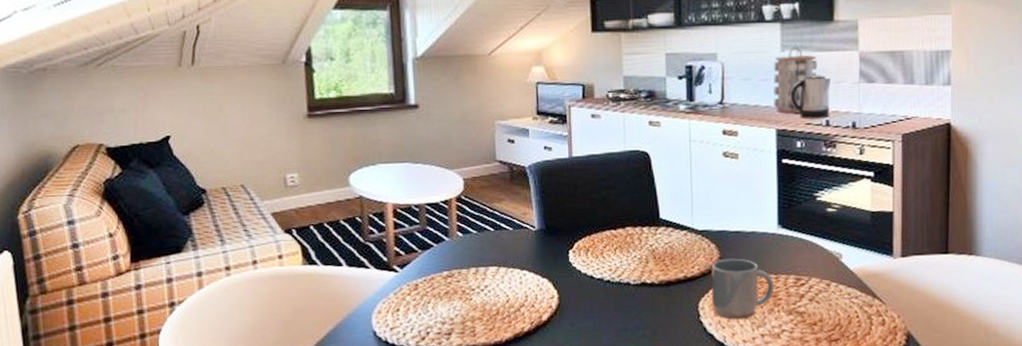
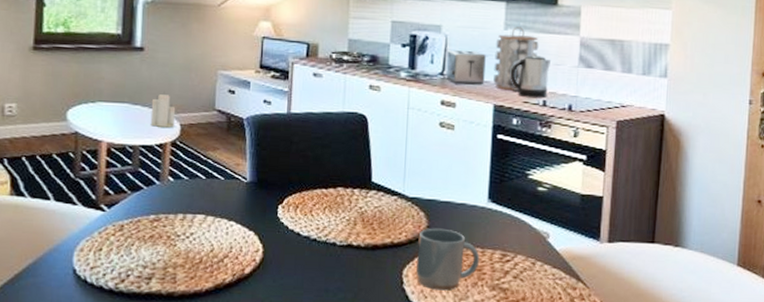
candle: none [432,148,458,184] -> present [150,92,176,128]
toaster: none [725,76,766,113] -> present [446,49,487,86]

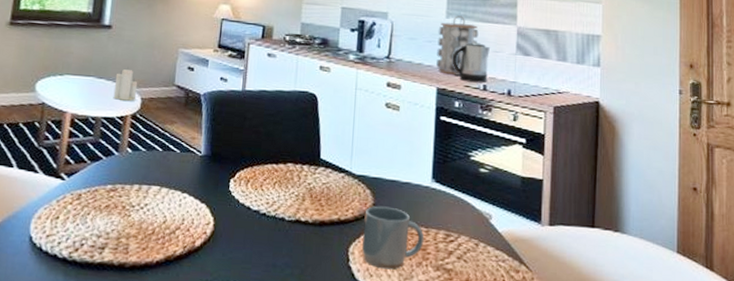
toaster: present [446,49,487,86] -> none [392,35,430,69]

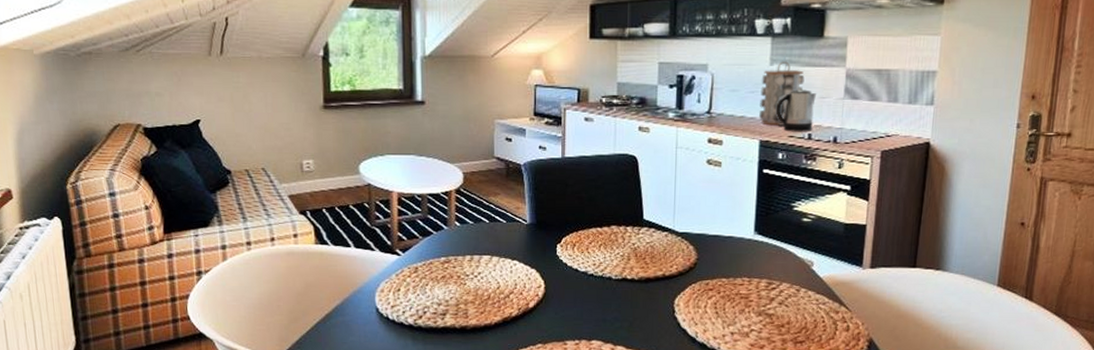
candle: present [113,67,138,101] -> none [435,143,458,176]
mug: present [361,206,424,269] -> none [686,260,747,318]

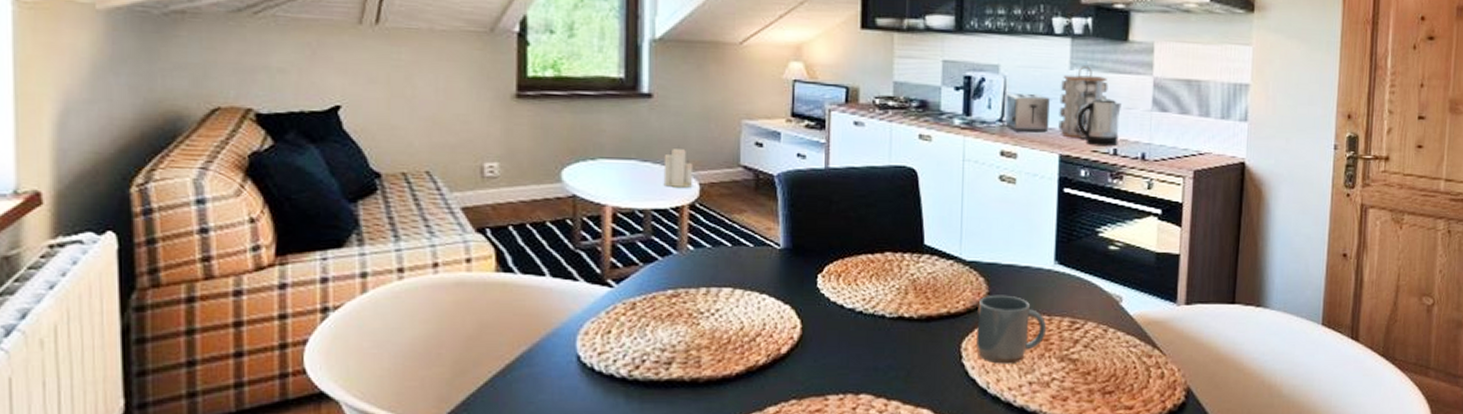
candle: none [435,143,458,176] -> present [663,146,694,188]
mug: none [686,260,747,318] -> present [975,295,1047,364]
toaster: none [712,87,753,123] -> present [1005,92,1051,133]

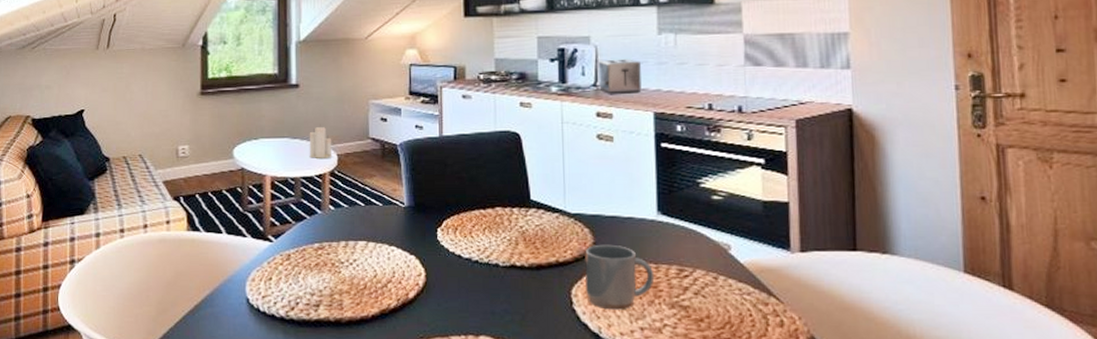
spice rack: present [1058,65,1108,139] -> none [649,30,698,97]
kettle: present [1077,98,1121,147] -> none [669,58,713,103]

